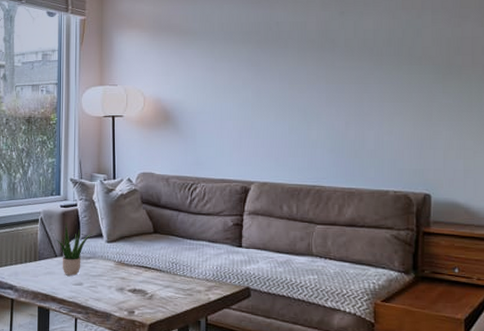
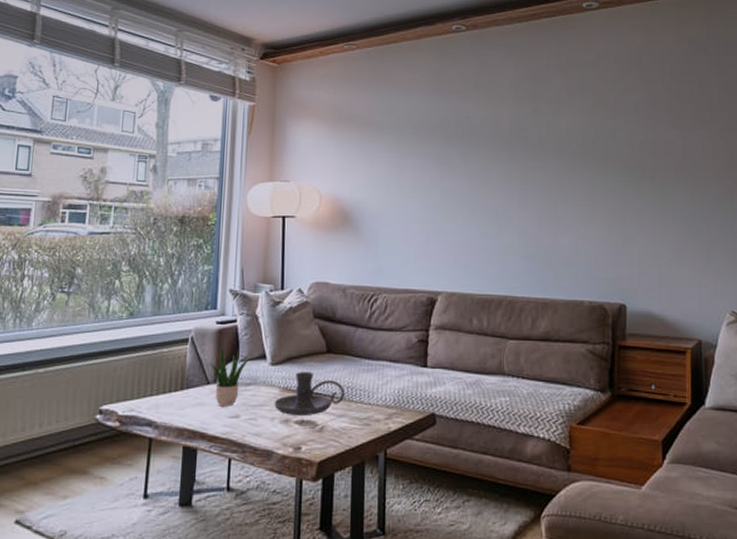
candle holder: none [110,249,170,286] -> present [274,372,345,417]

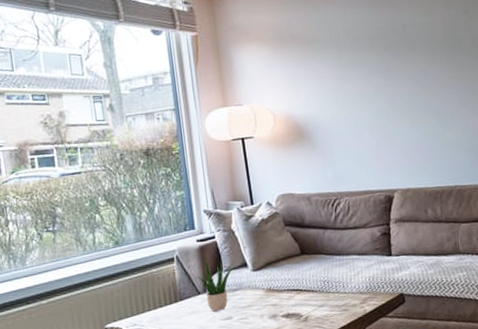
candle holder: present [274,372,345,417] -> none [260,272,323,311]

